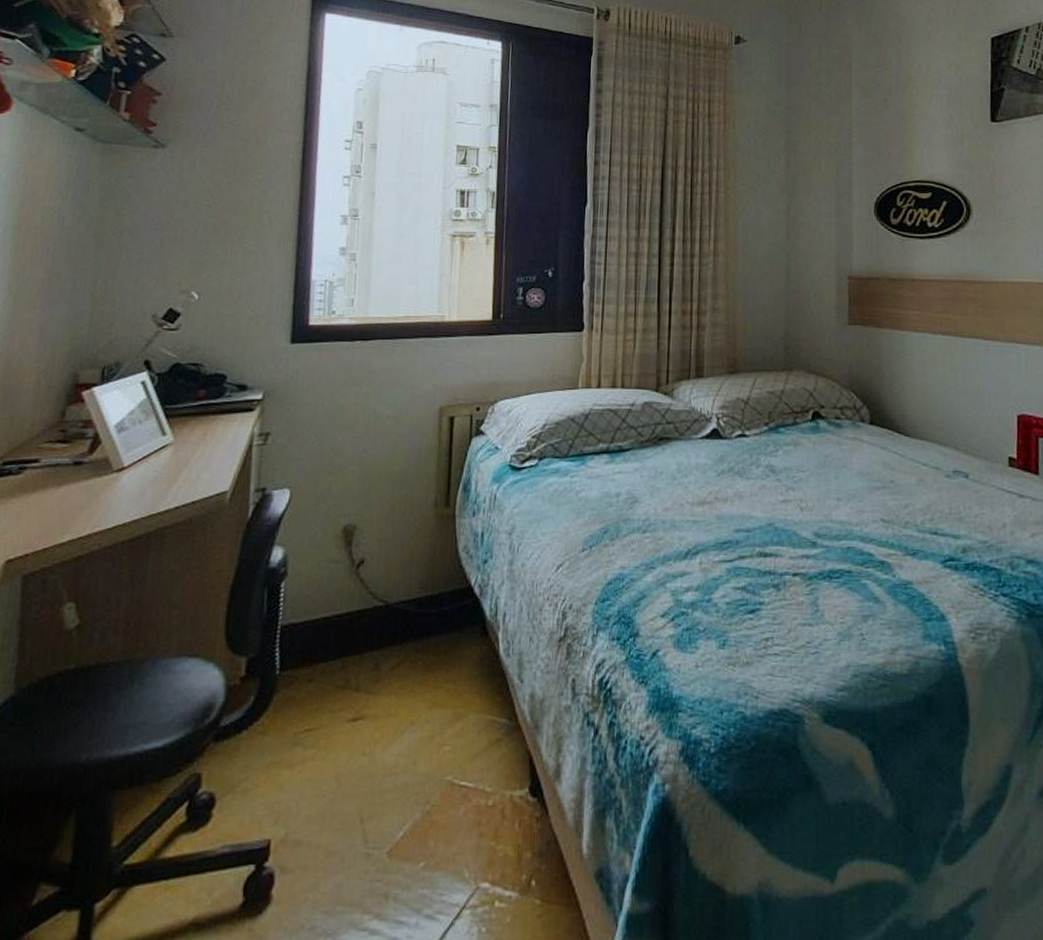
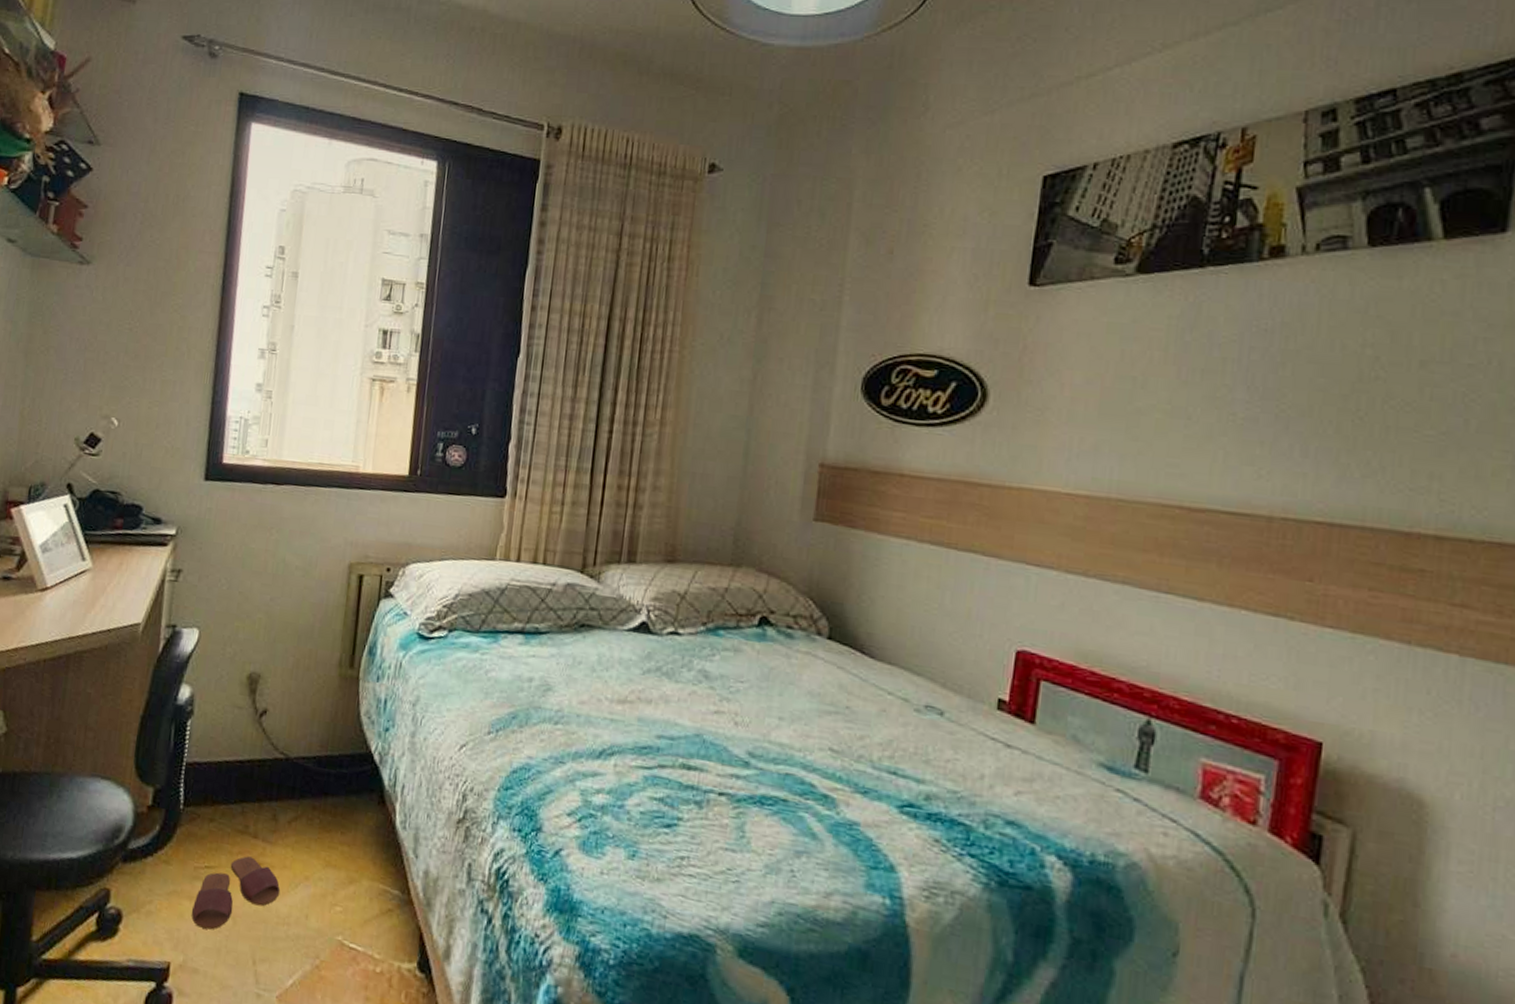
slippers: none [292,711,385,796] -> present [192,856,280,930]

